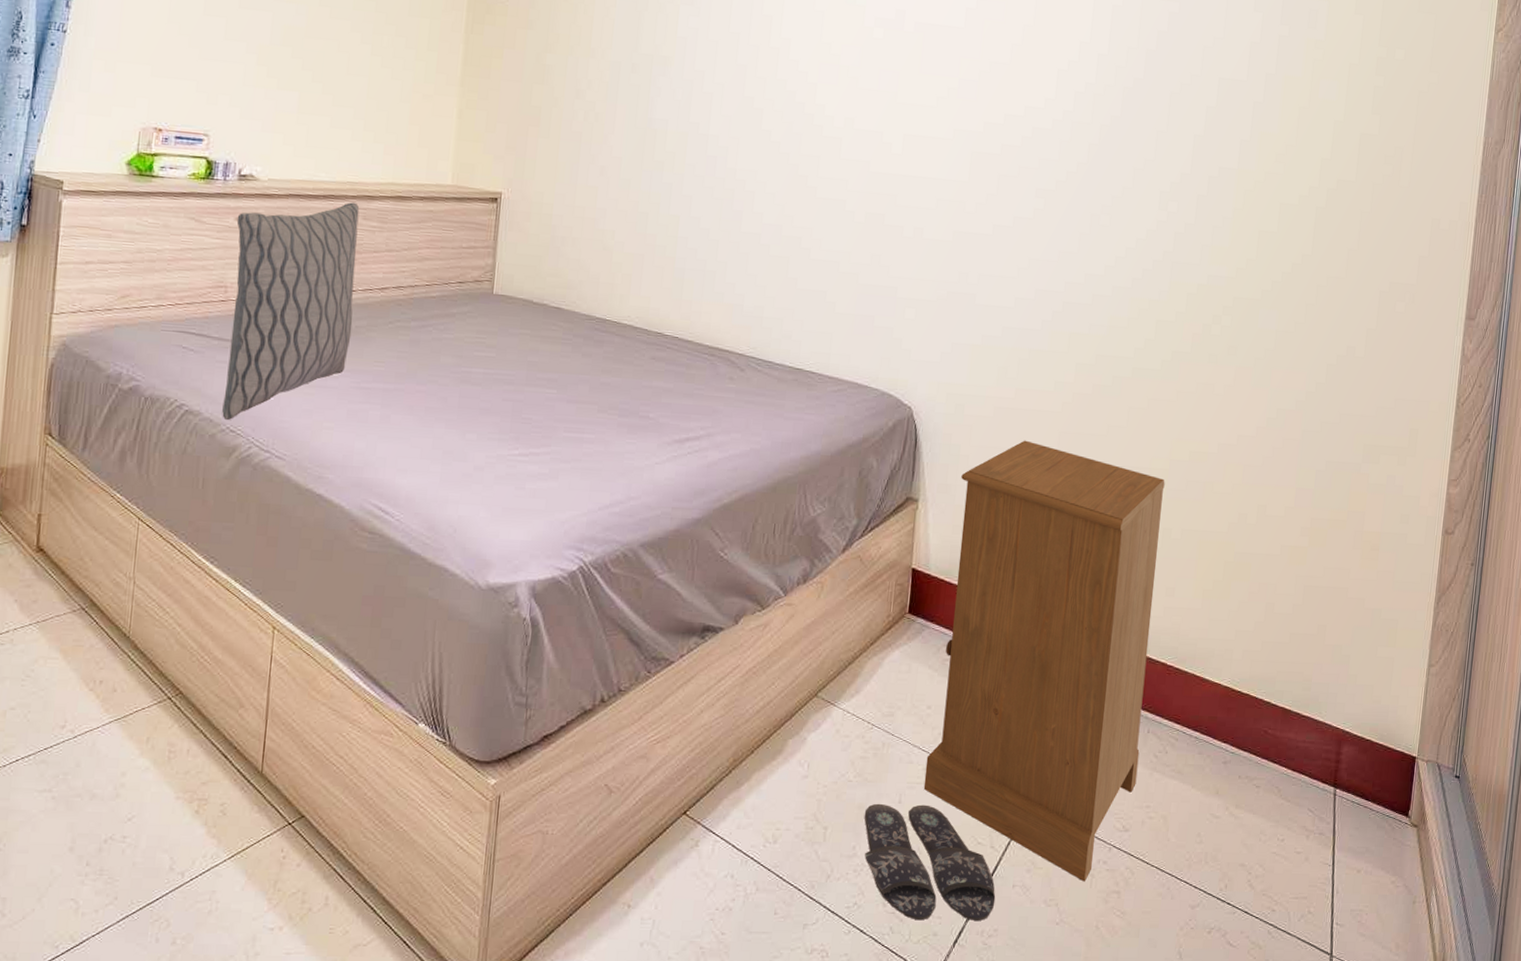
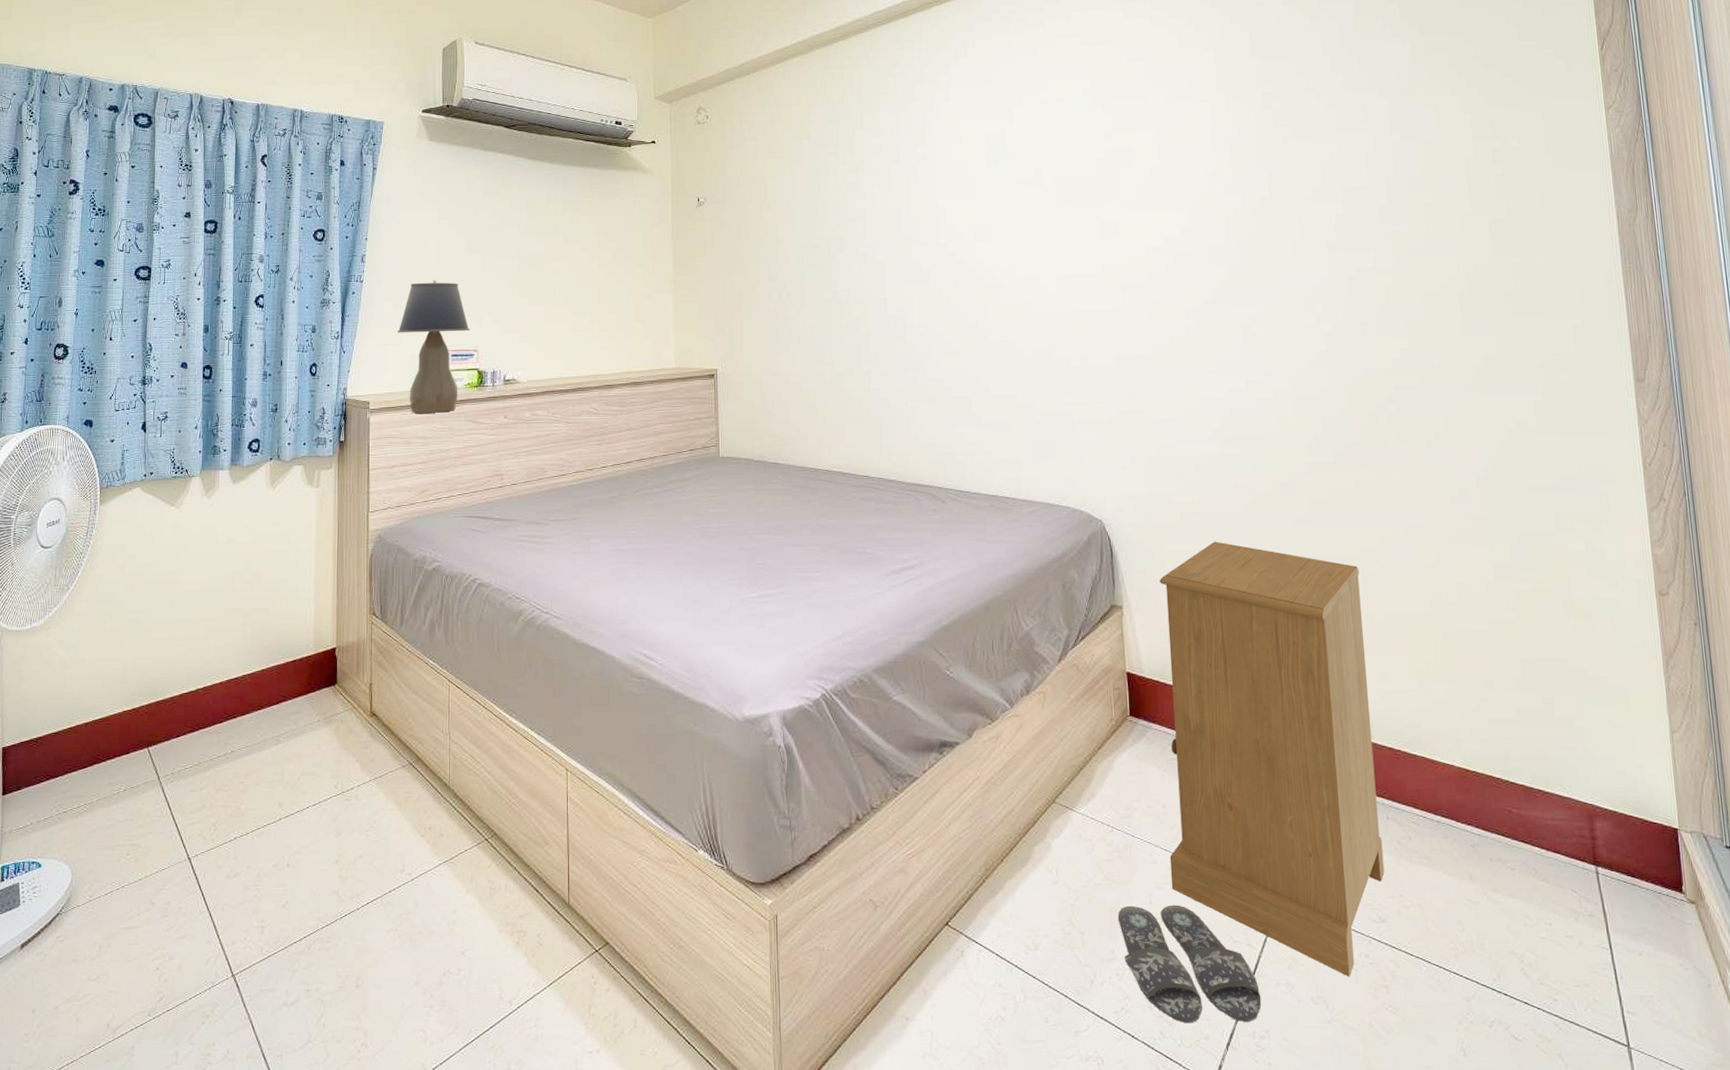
table lamp: none [107,41,201,205] -> present [397,280,470,413]
pillow: present [222,202,360,420] -> none [505,392,606,588]

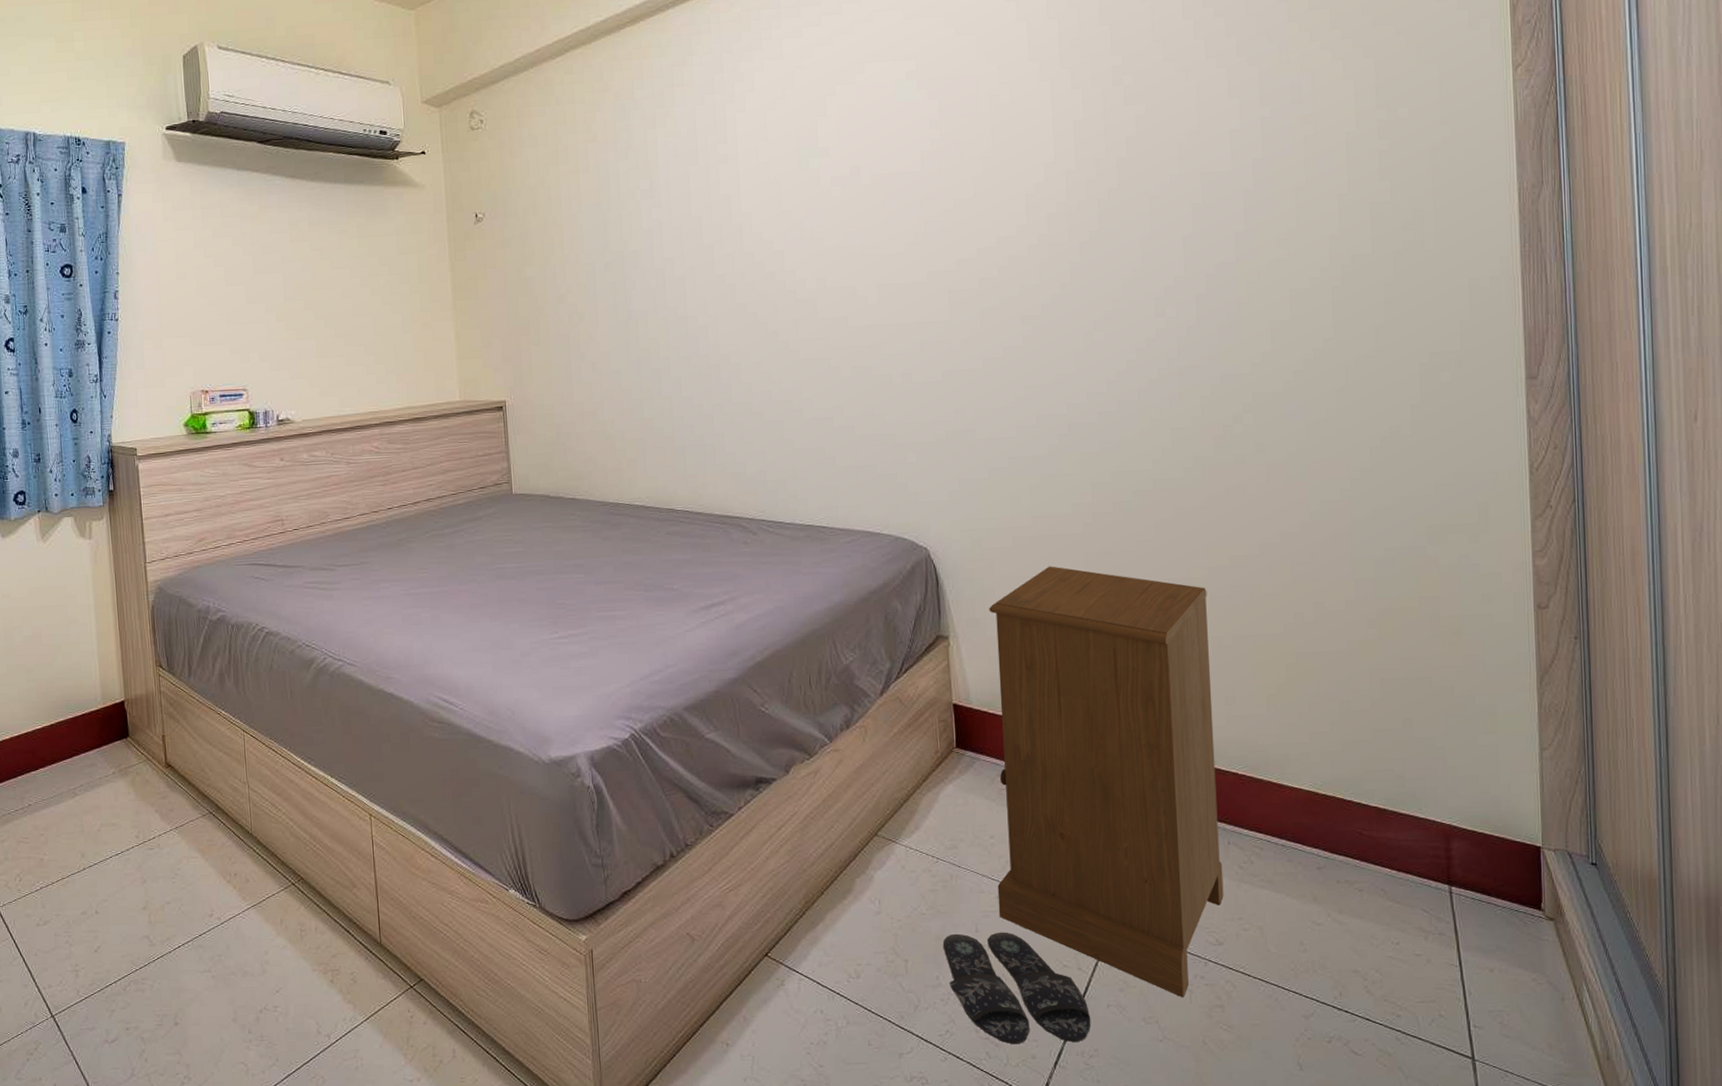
table lamp: present [397,280,470,413] -> none [160,315,237,459]

